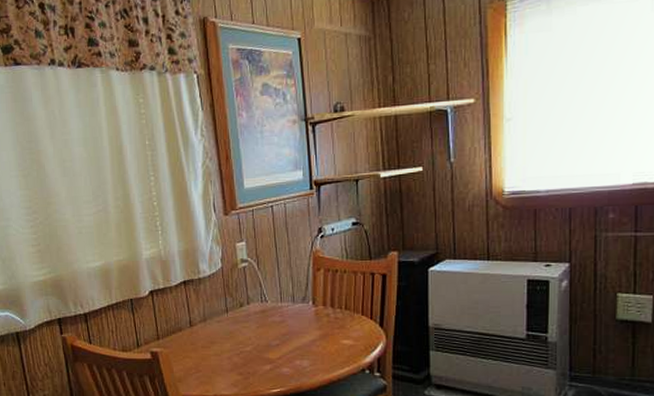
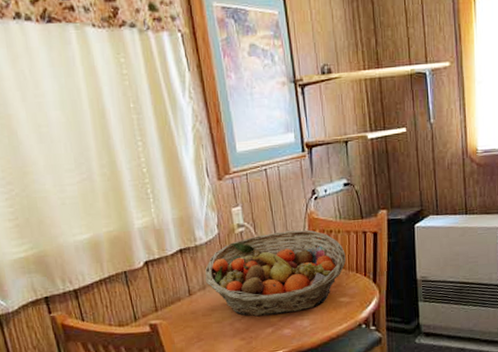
fruit basket: none [206,268,351,353] -> present [205,230,346,317]

